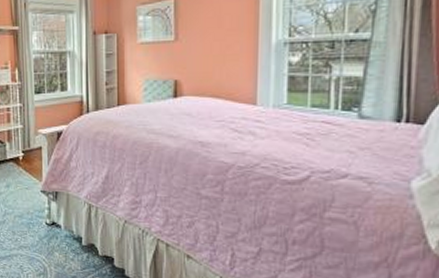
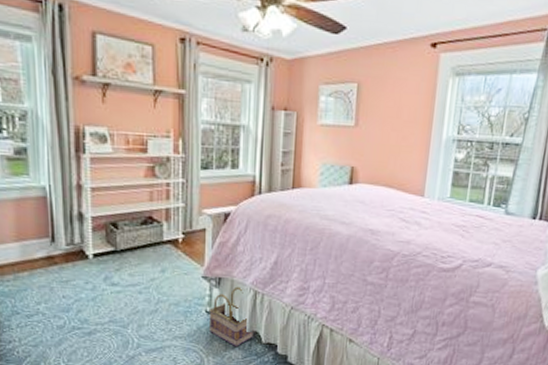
basket: none [48,200,90,259] -> present [209,286,254,348]

